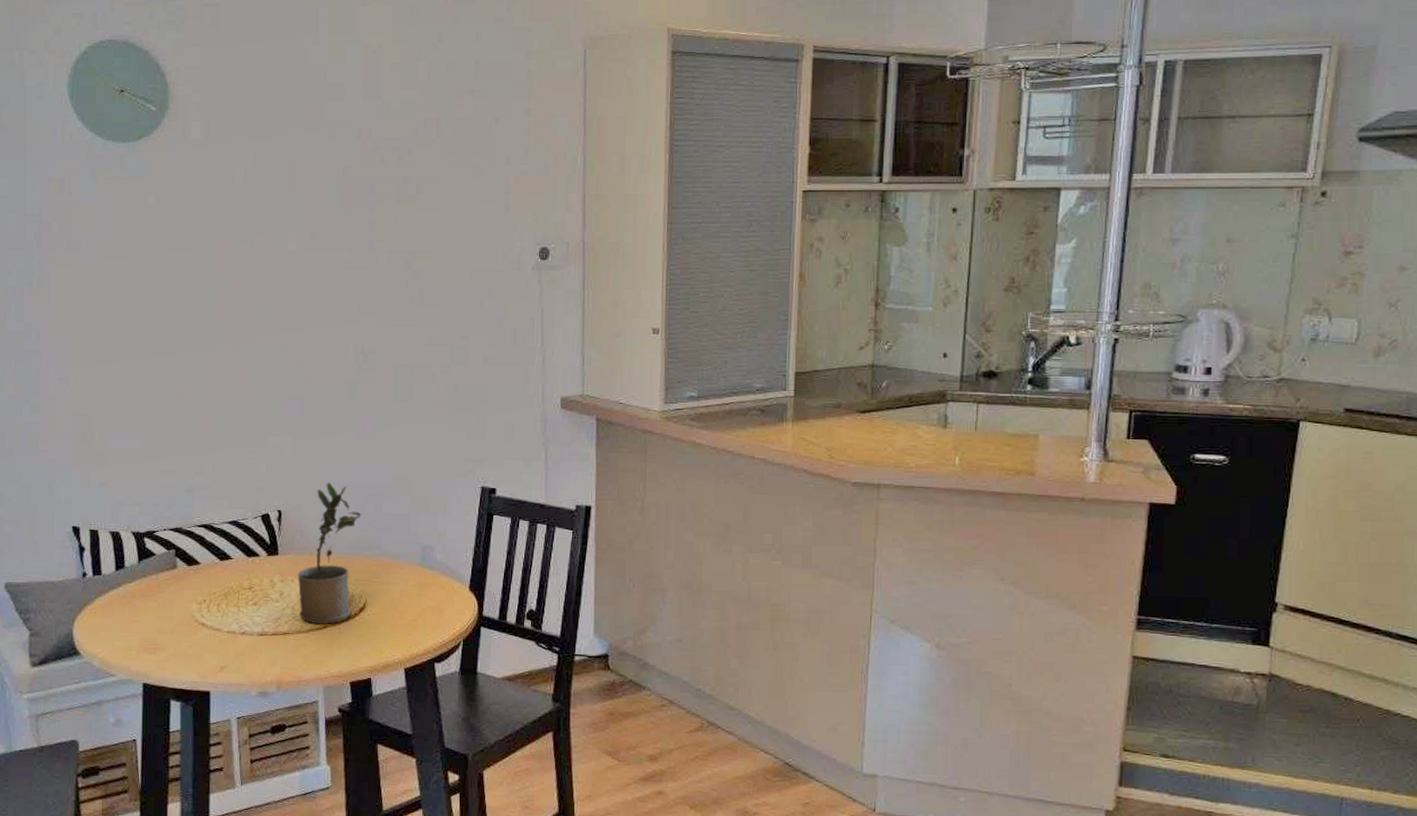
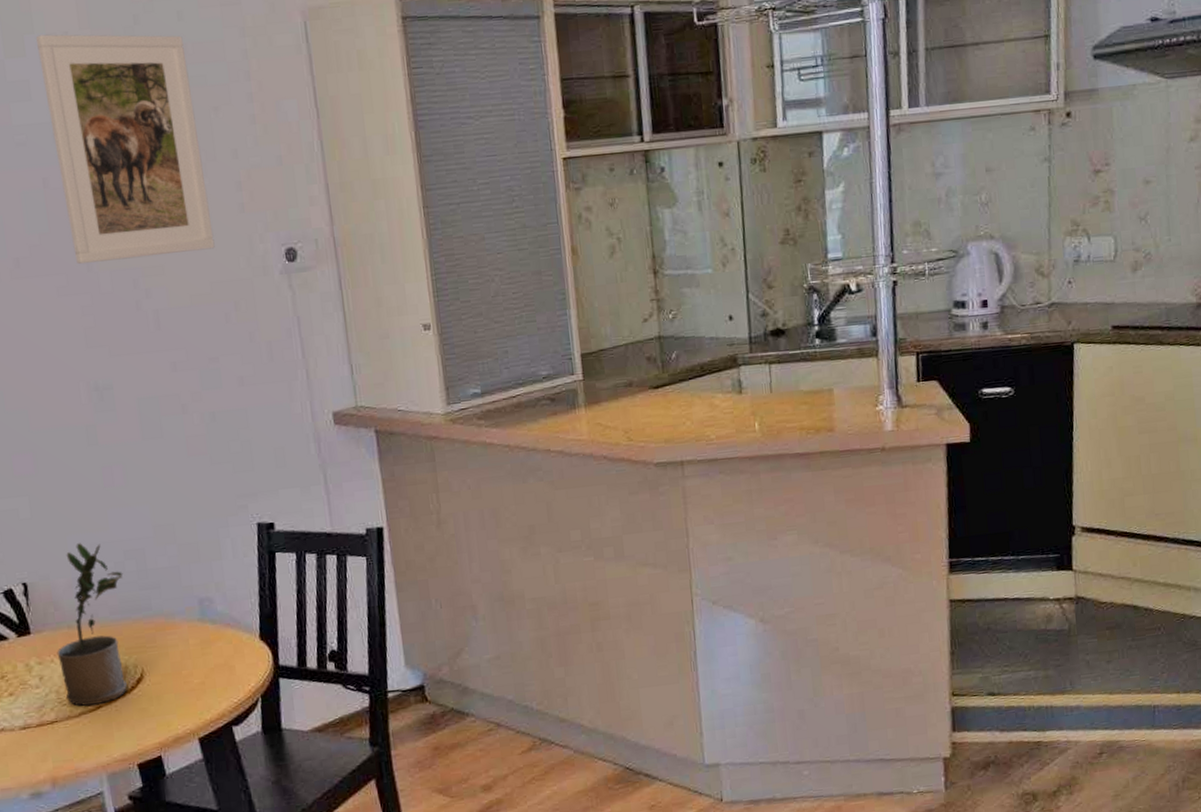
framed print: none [355,45,480,243] -> present [35,34,215,264]

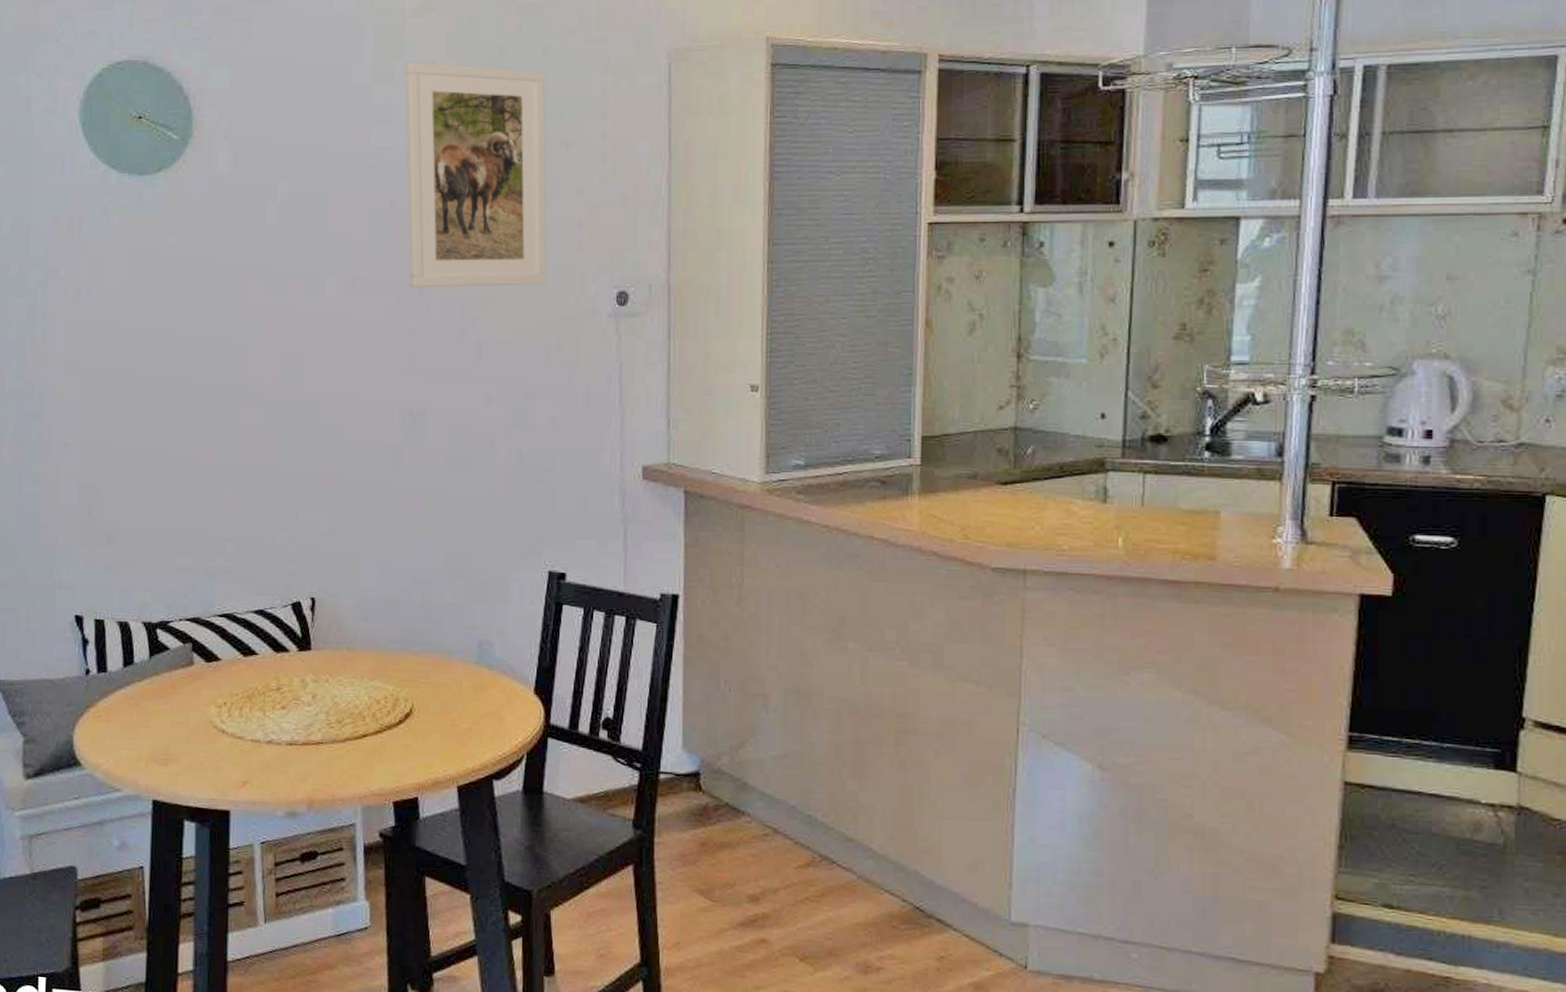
potted plant: present [57,543,127,707] -> none [333,566,408,733]

